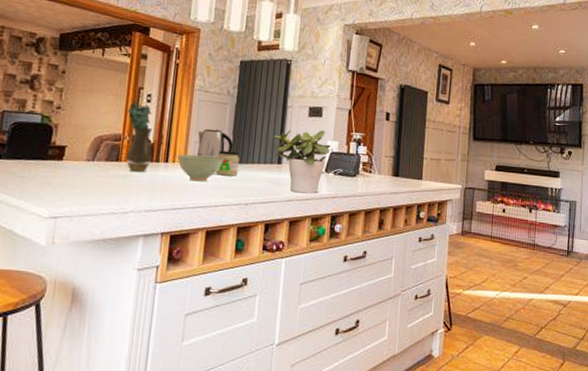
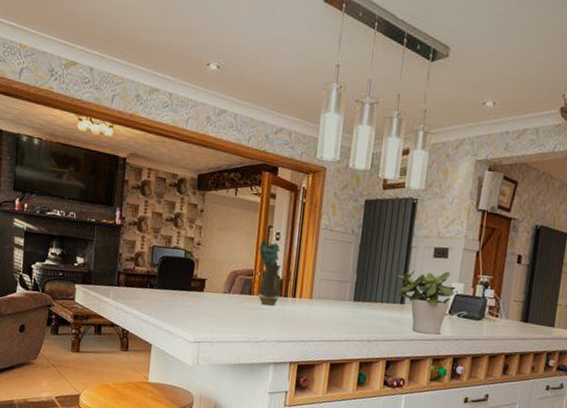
bowl: present [177,154,224,182] -> none [304,290,347,318]
kettle: present [197,128,233,158] -> none [323,267,357,296]
jar: present [215,150,240,177] -> none [340,288,363,314]

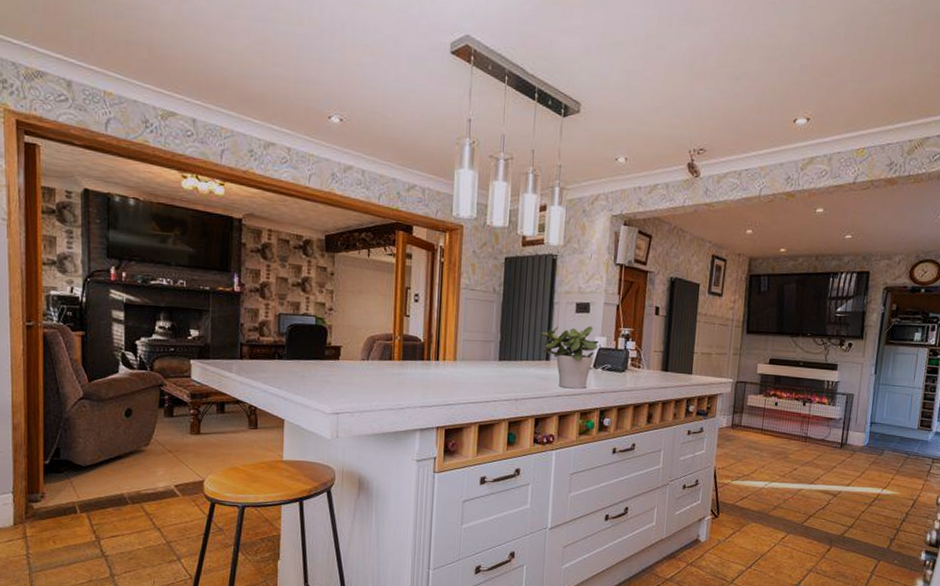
vase: present [257,237,281,306] -> none [396,299,423,370]

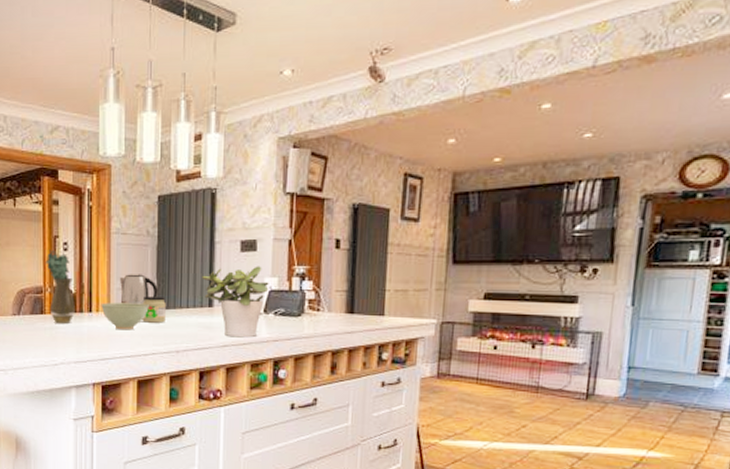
vase: none [396,299,423,370] -> present [45,249,75,323]
bowl: none [447,352,492,379] -> present [101,302,149,330]
kettle: none [466,327,501,356] -> present [120,274,158,305]
jar: none [485,348,508,373] -> present [142,296,166,323]

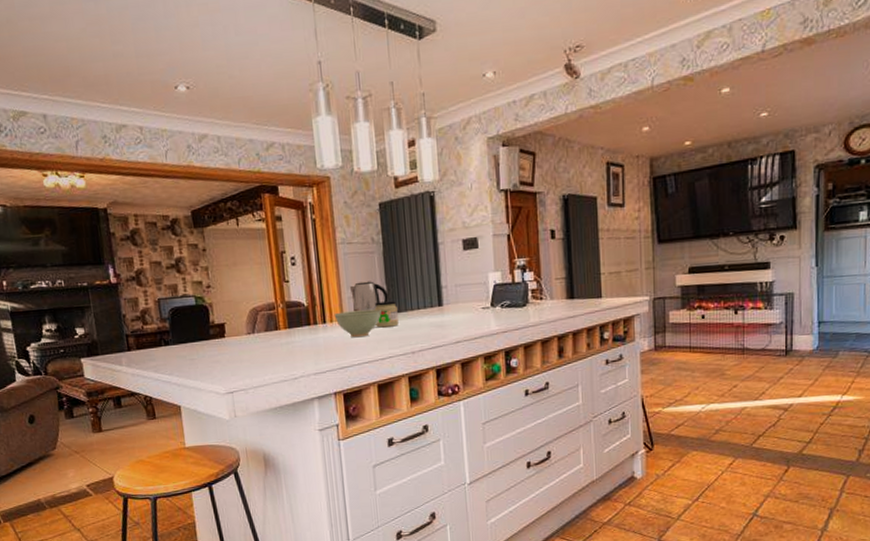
vase: present [45,249,75,323] -> none [274,265,309,338]
potted plant: present [202,266,269,338] -> none [429,262,493,333]

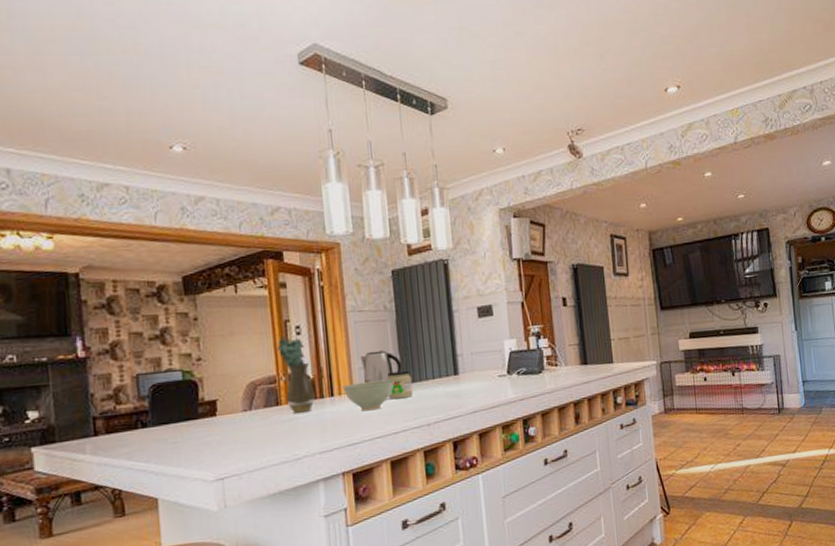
vase: none [274,265,309,338] -> present [277,335,315,414]

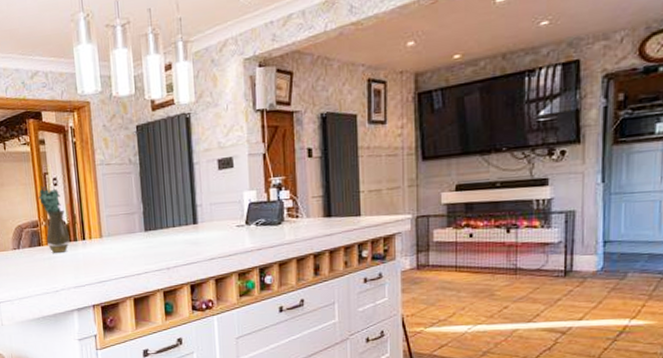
bowl: present [343,379,394,411] -> none [93,227,138,254]
kettle: present [361,350,402,384] -> none [108,200,145,230]
jar: present [387,370,413,400] -> none [131,219,154,245]

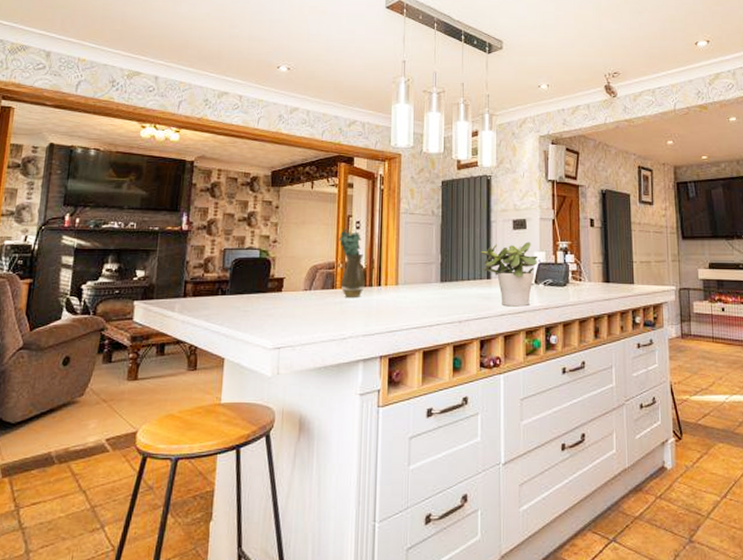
potted plant: none [184,181,248,251] -> present [481,242,538,307]

